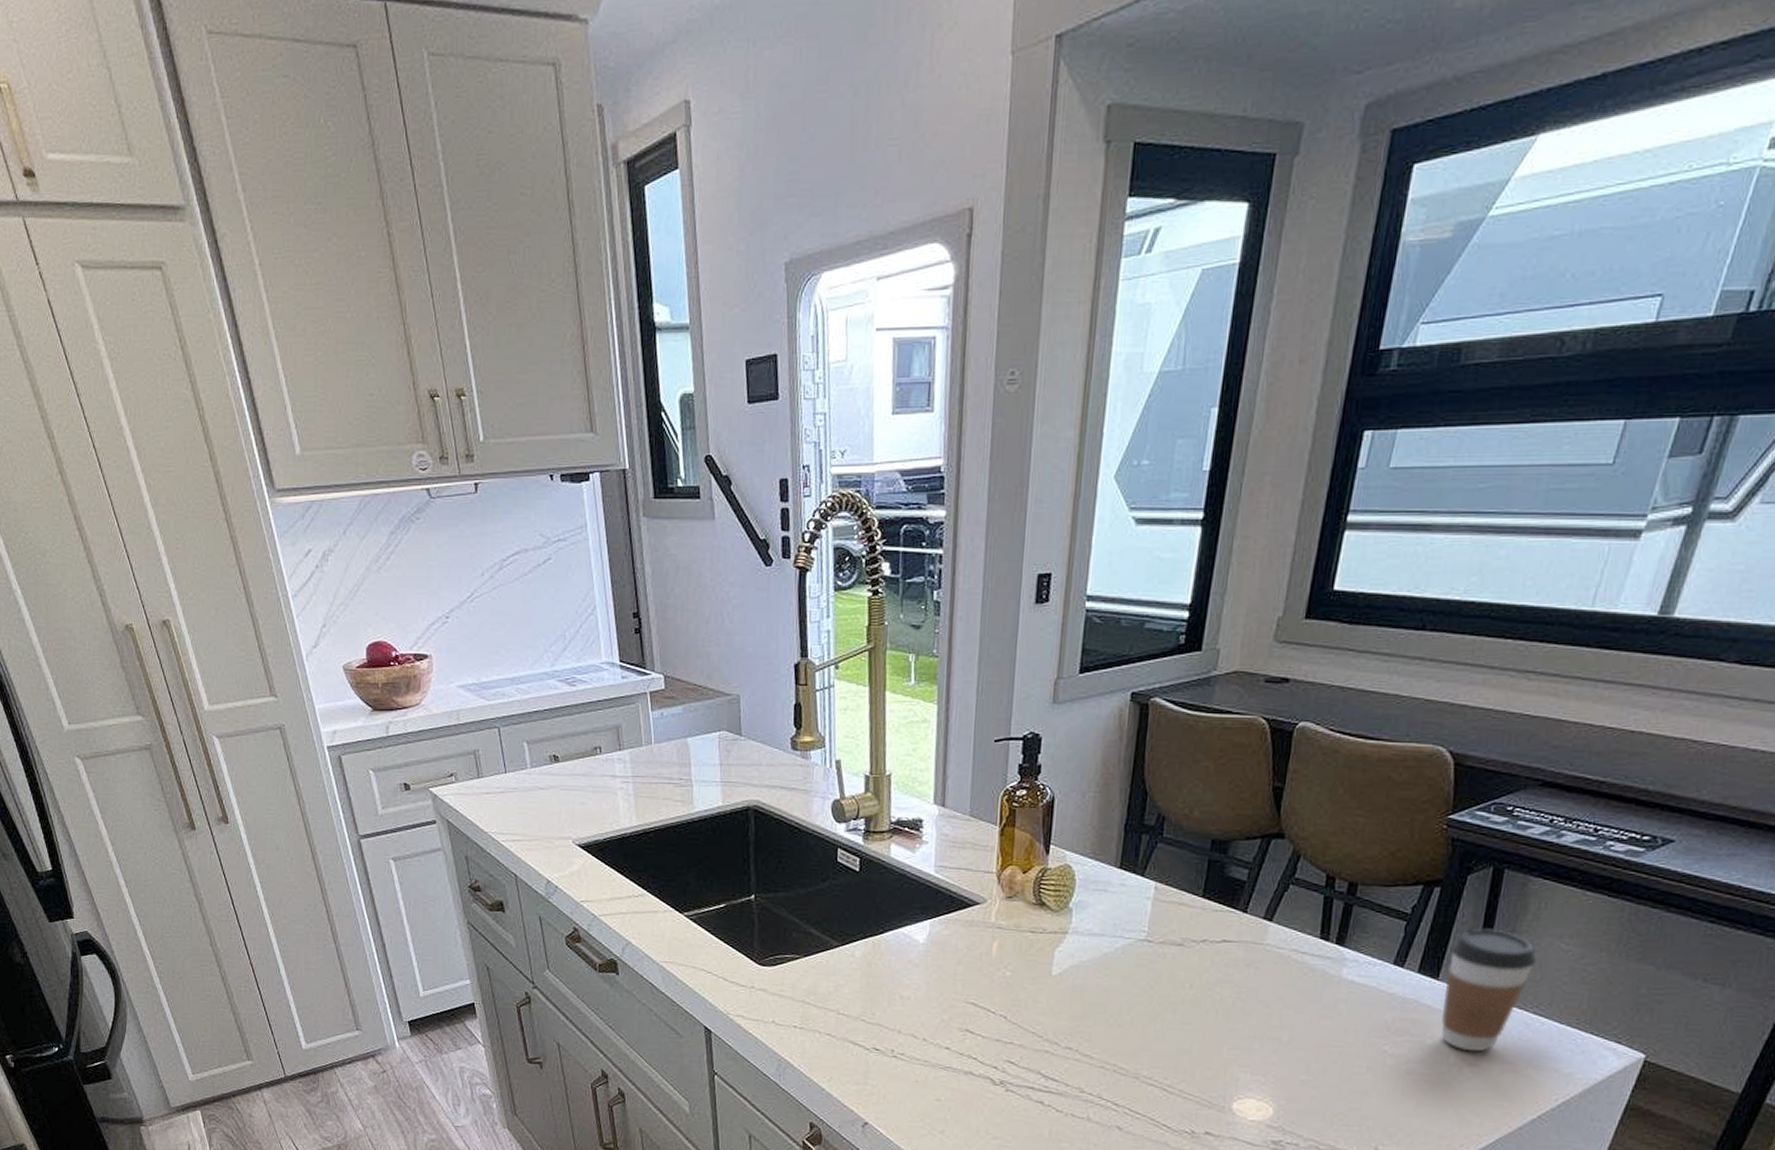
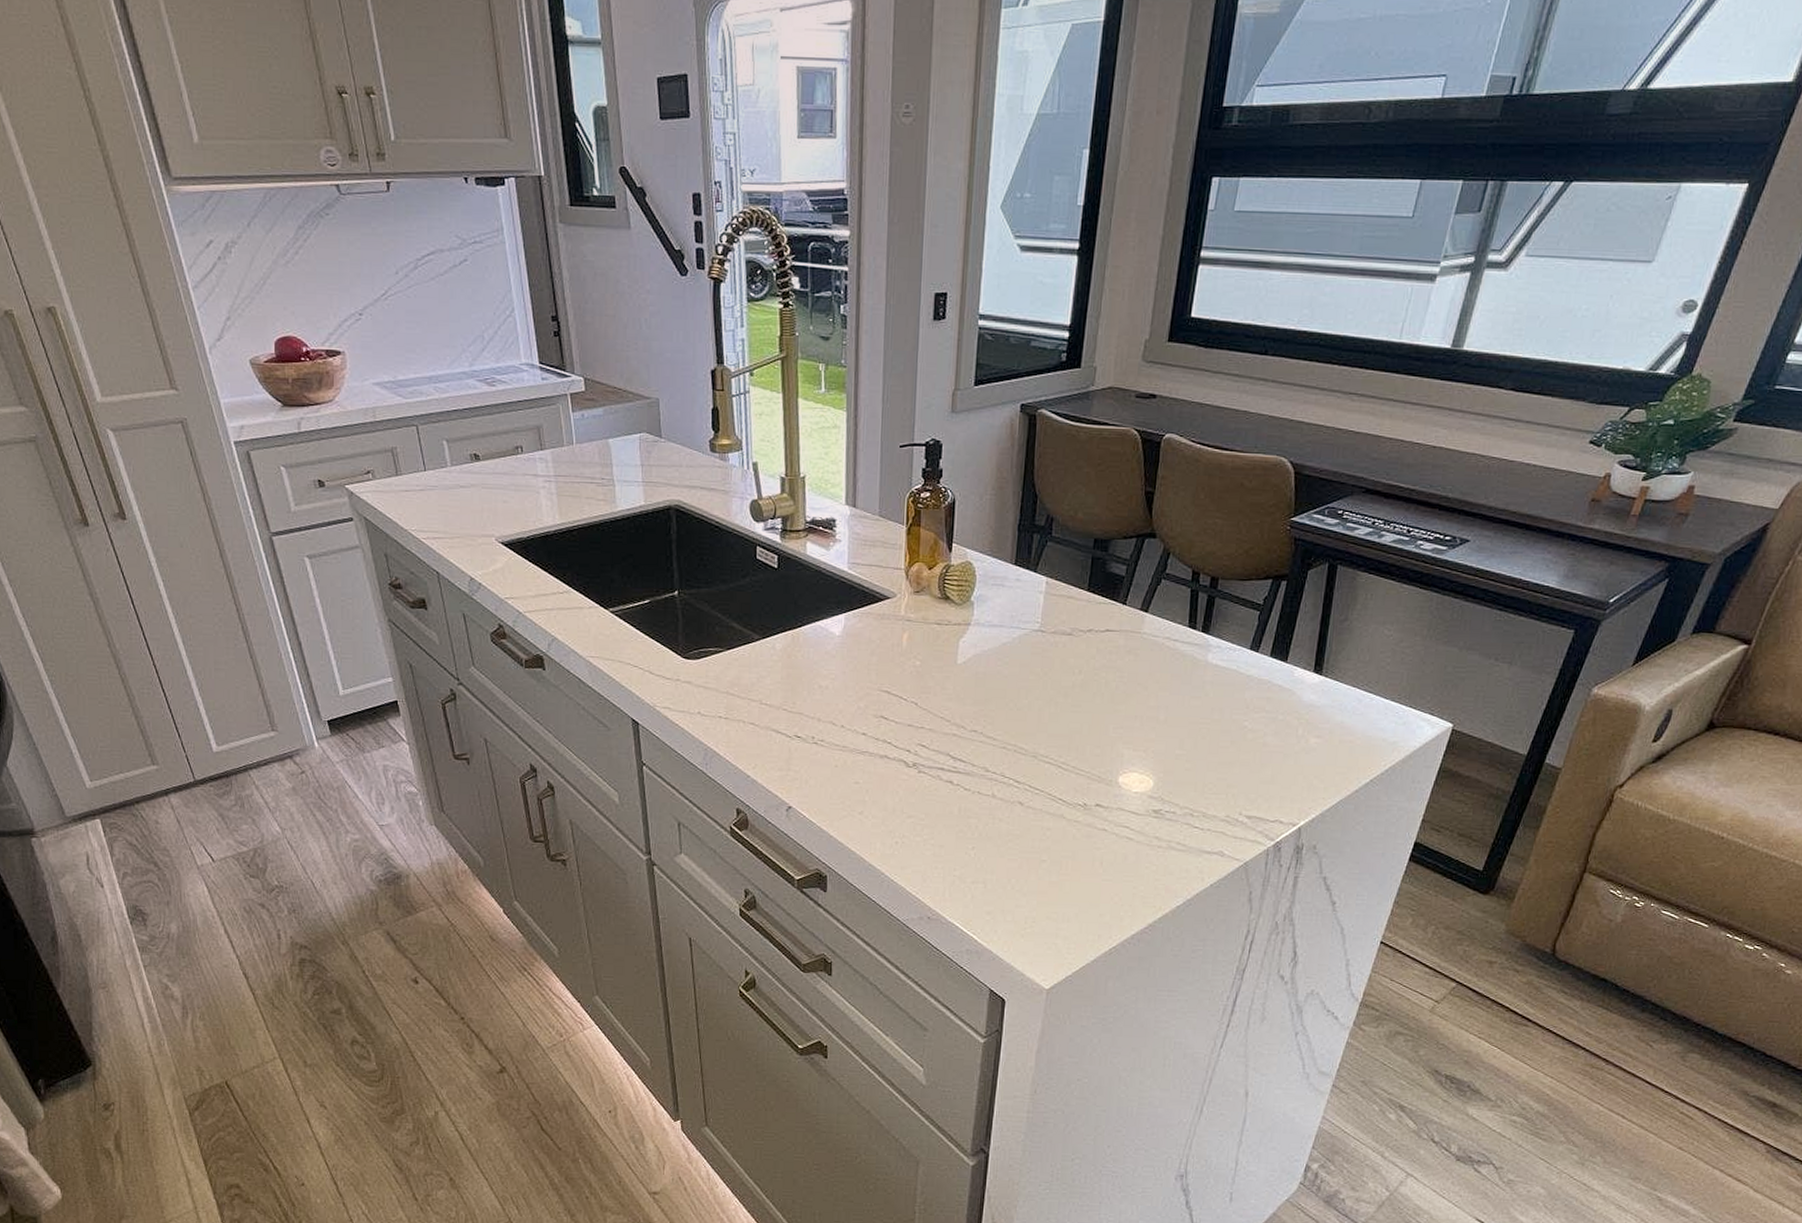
coffee cup: present [1440,928,1537,1052] -> none [1290,617,1366,725]

